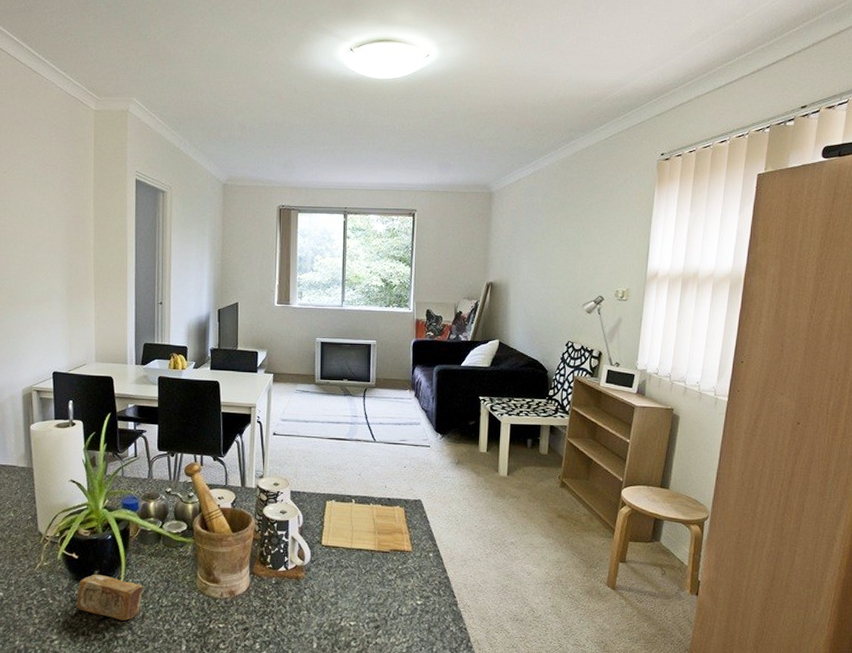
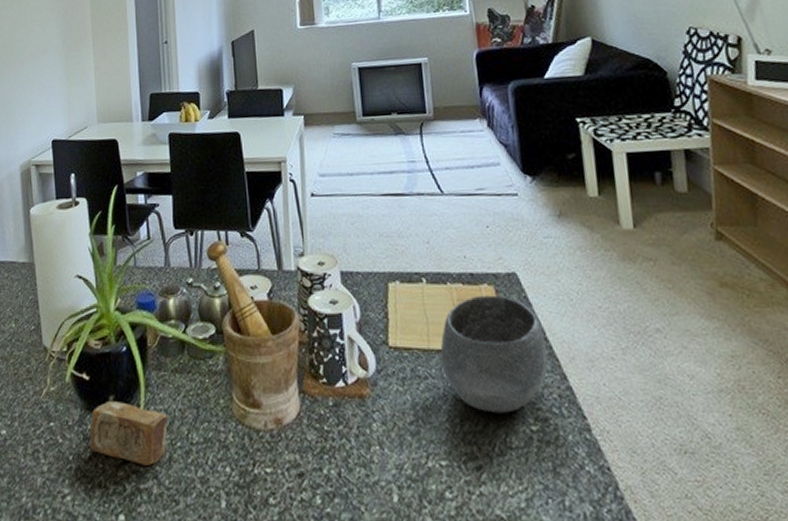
ceramic bowl: none [359,514,436,592] -> present [440,295,548,413]

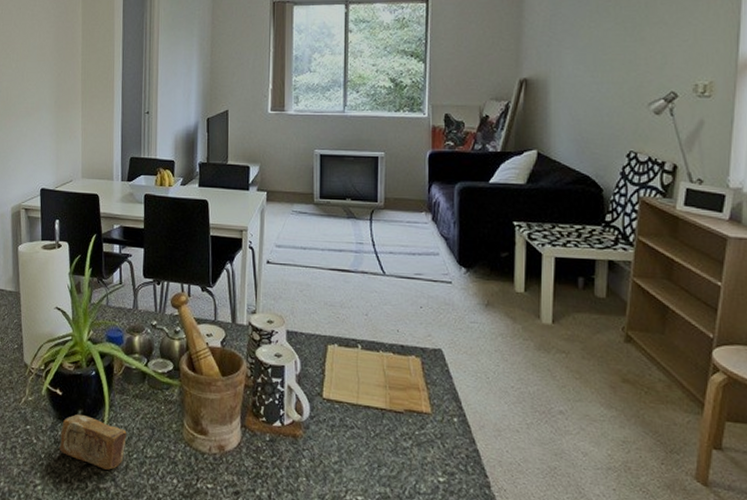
ceramic bowl: present [440,295,548,413] -> none [367,364,461,465]

